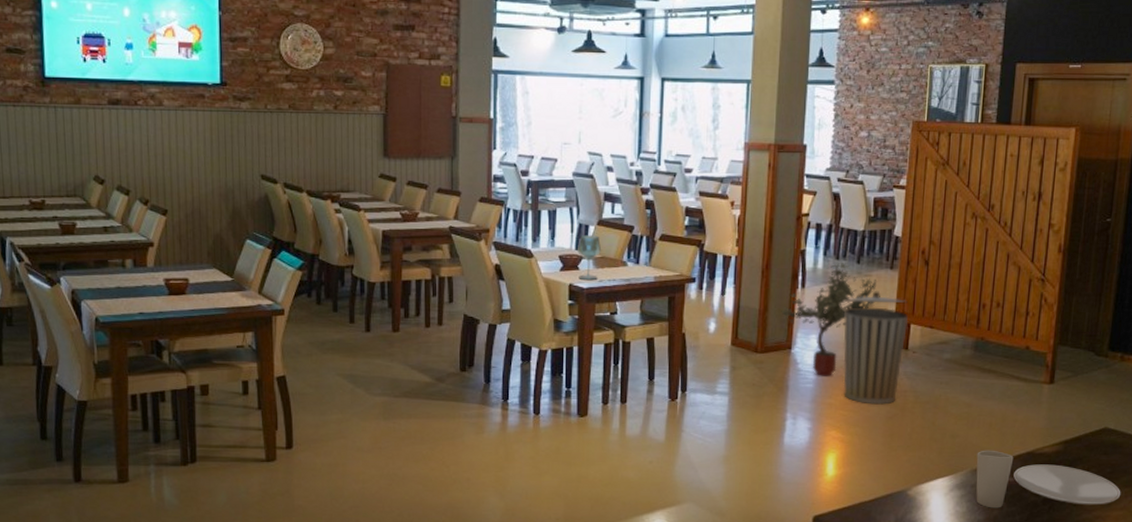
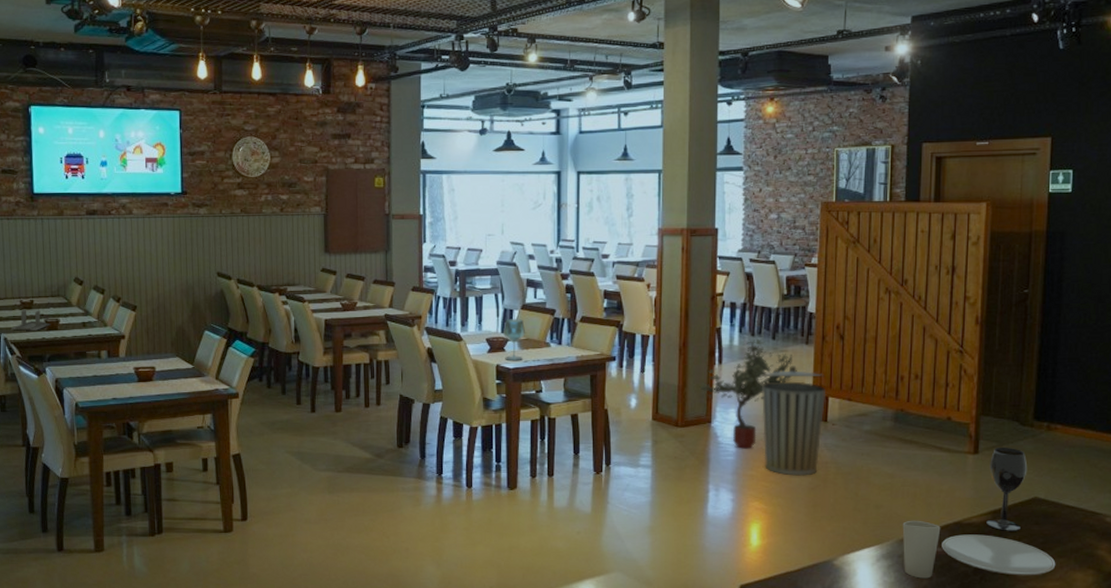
napkin holder: none [18,210,67,235] -> present [10,309,51,331]
wine glass: none [1057,378,1100,461] -> present [986,448,1028,531]

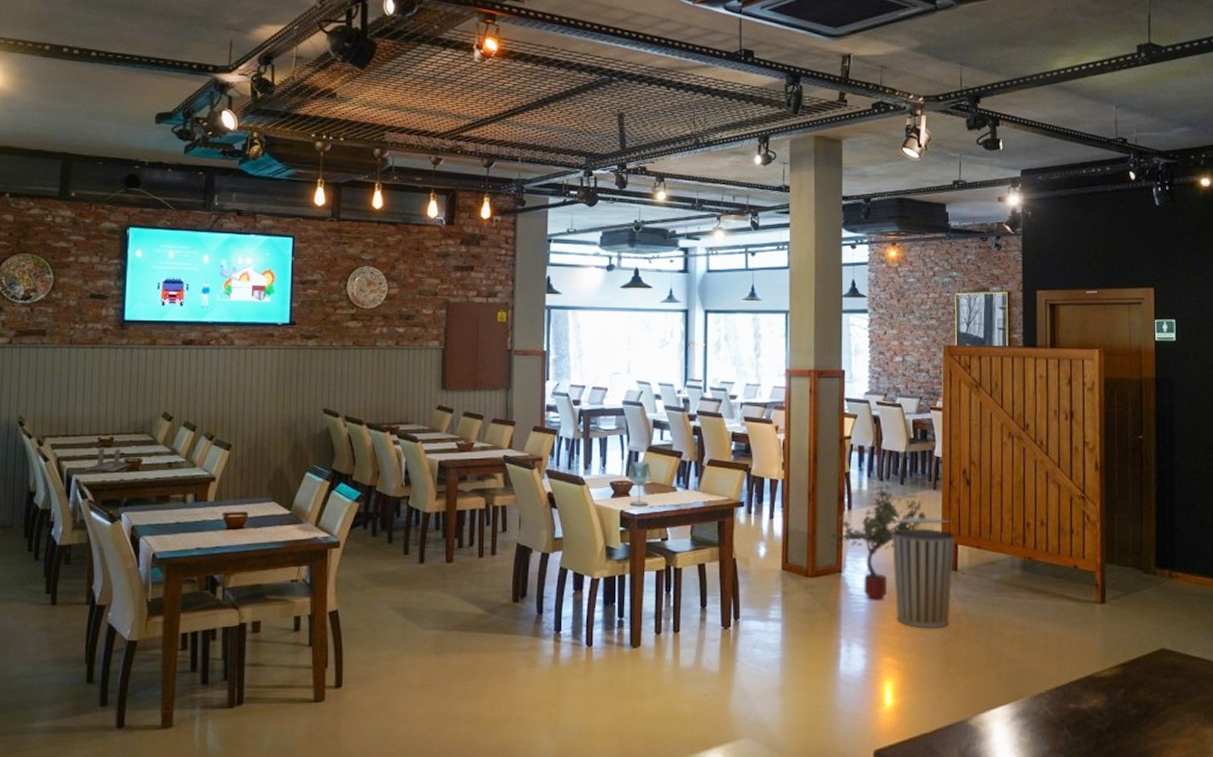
cup: present [902,520,941,579] -> none [1035,674,1074,738]
plate: present [942,534,1056,576] -> none [1075,689,1187,733]
wine glass: present [986,448,1028,531] -> none [1117,597,1153,685]

